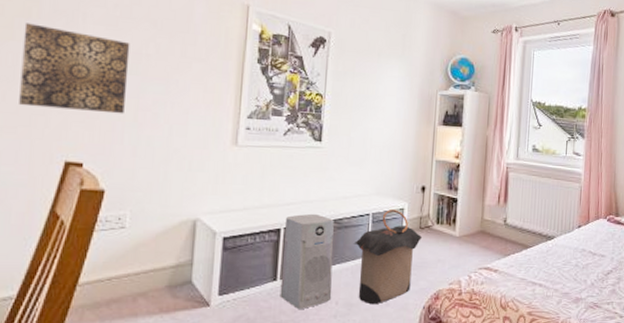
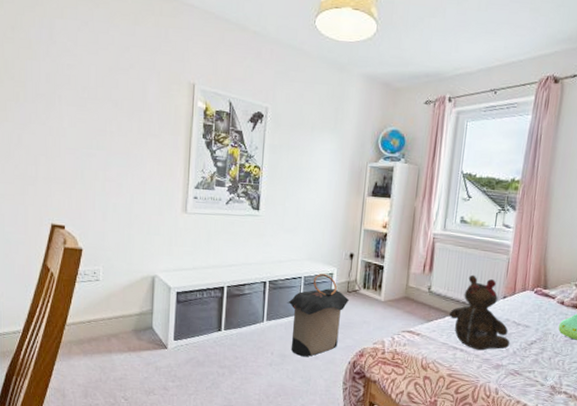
wall art: present [19,23,130,114] -> none [15,106,97,185]
air purifier: present [280,213,334,309] -> none [224,274,270,356]
teddy bear: none [526,204,588,284] -> present [449,274,510,351]

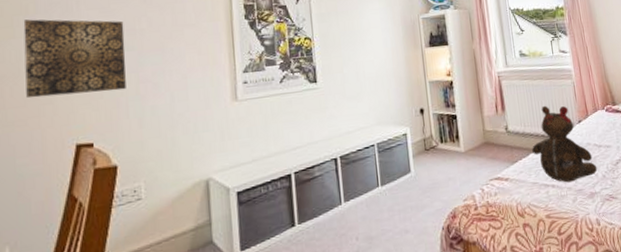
wall art: none [15,106,97,185] -> present [23,19,126,99]
laundry hamper: present [287,274,350,357] -> none [363,136,430,235]

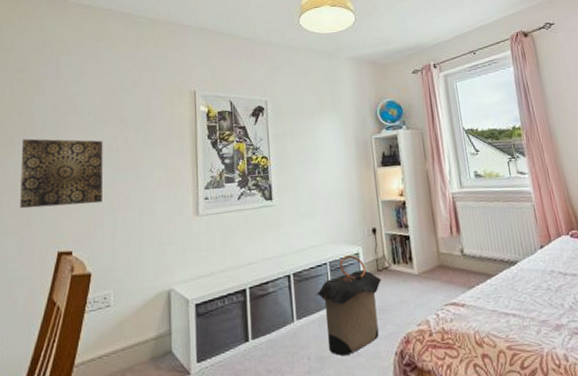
laundry hamper: none [363,136,430,235] -> present [316,255,382,356]
teddy bear: present [532,105,598,183] -> none [490,228,564,312]

